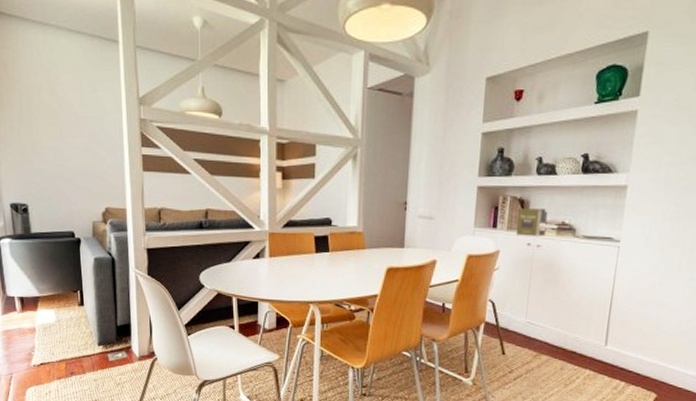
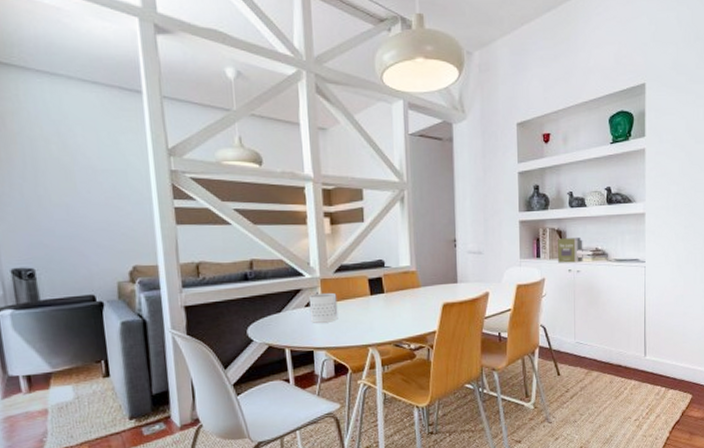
mug: none [257,246,283,276] -> present [308,292,338,323]

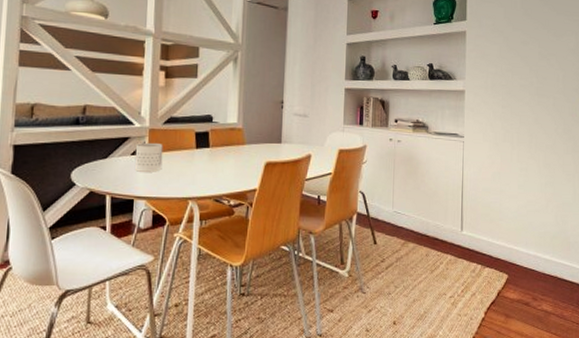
books: present [557,238,583,263] -> none [379,108,405,133]

